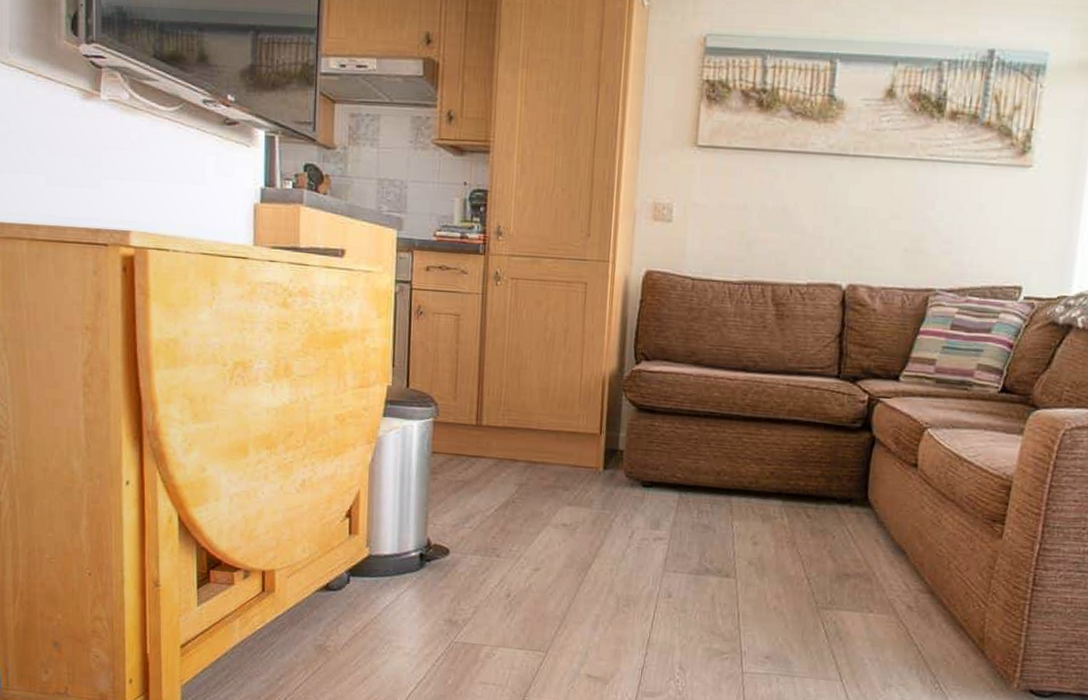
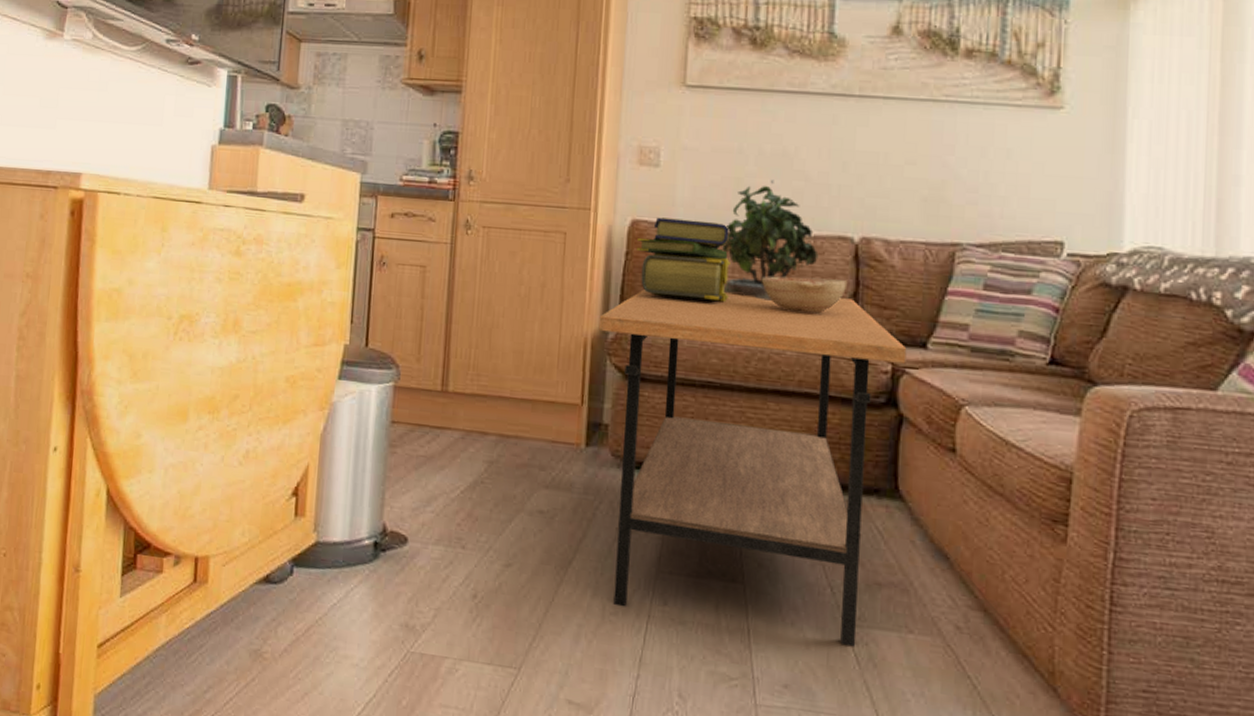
coffee table: none [615,333,882,625] -> present [598,289,907,647]
stack of books: none [650,268,733,344] -> present [637,217,730,302]
potted plant: none [726,233,811,341] -> present [722,179,819,301]
decorative bowl: none [759,320,835,353] -> present [761,276,848,314]

